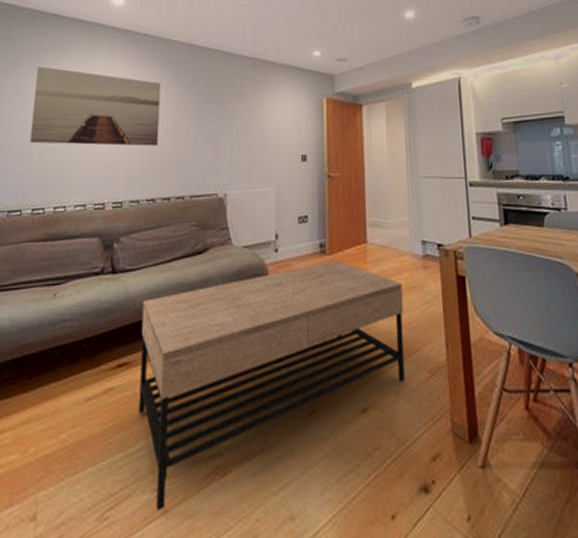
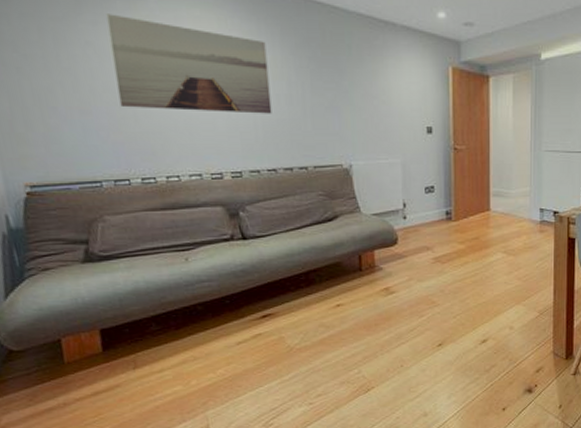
coffee table: present [139,260,406,511] -> none [278,225,520,417]

